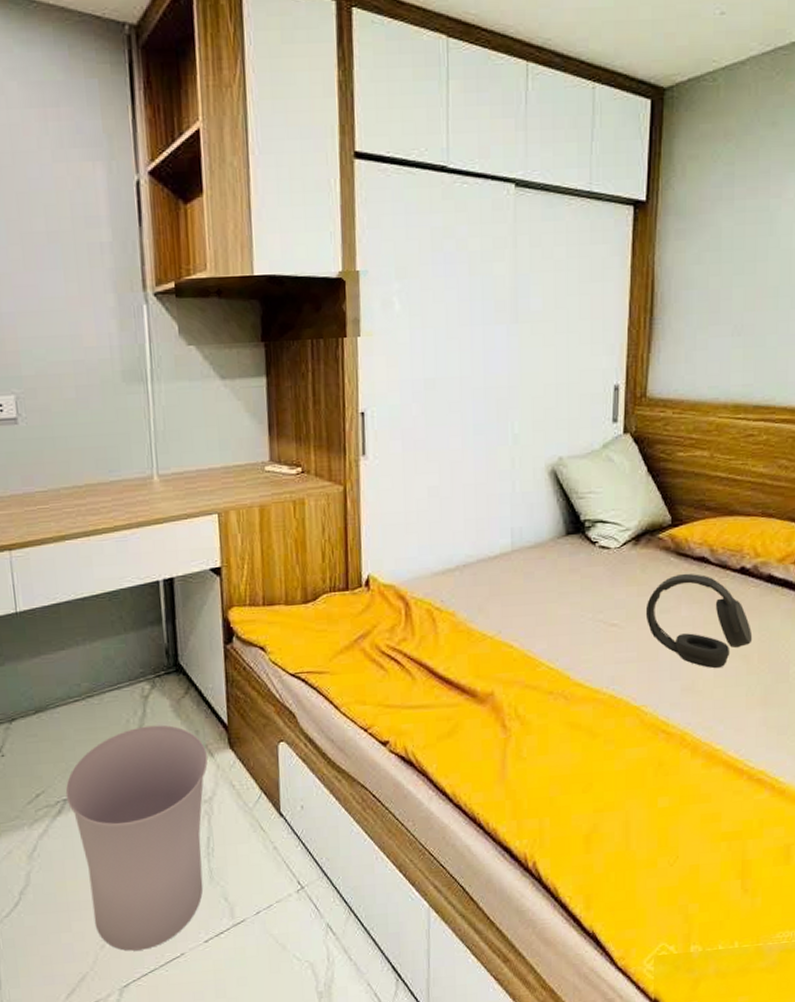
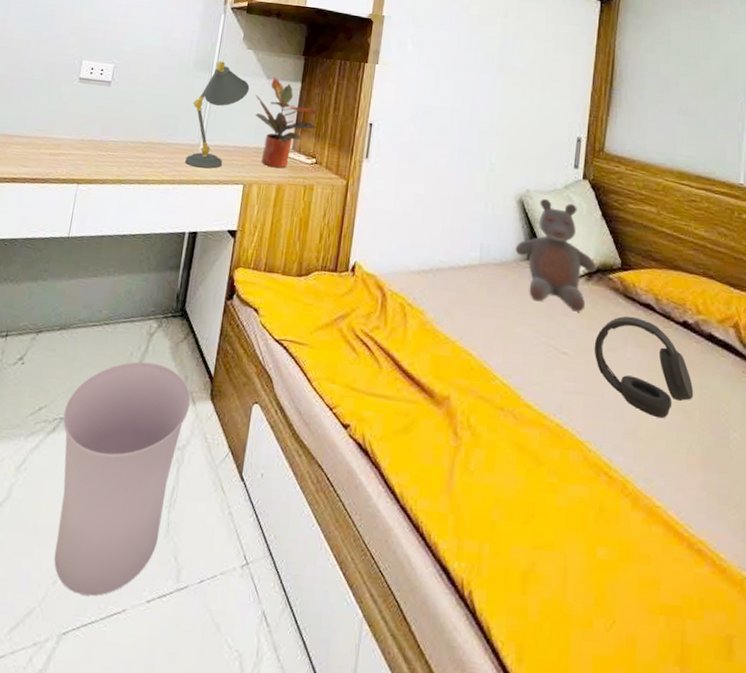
desk lamp: none [131,366,201,505] -> present [185,61,250,169]
potted plant: none [211,375,298,487] -> present [255,77,319,168]
teddy bear: none [551,463,644,580] -> present [515,198,597,312]

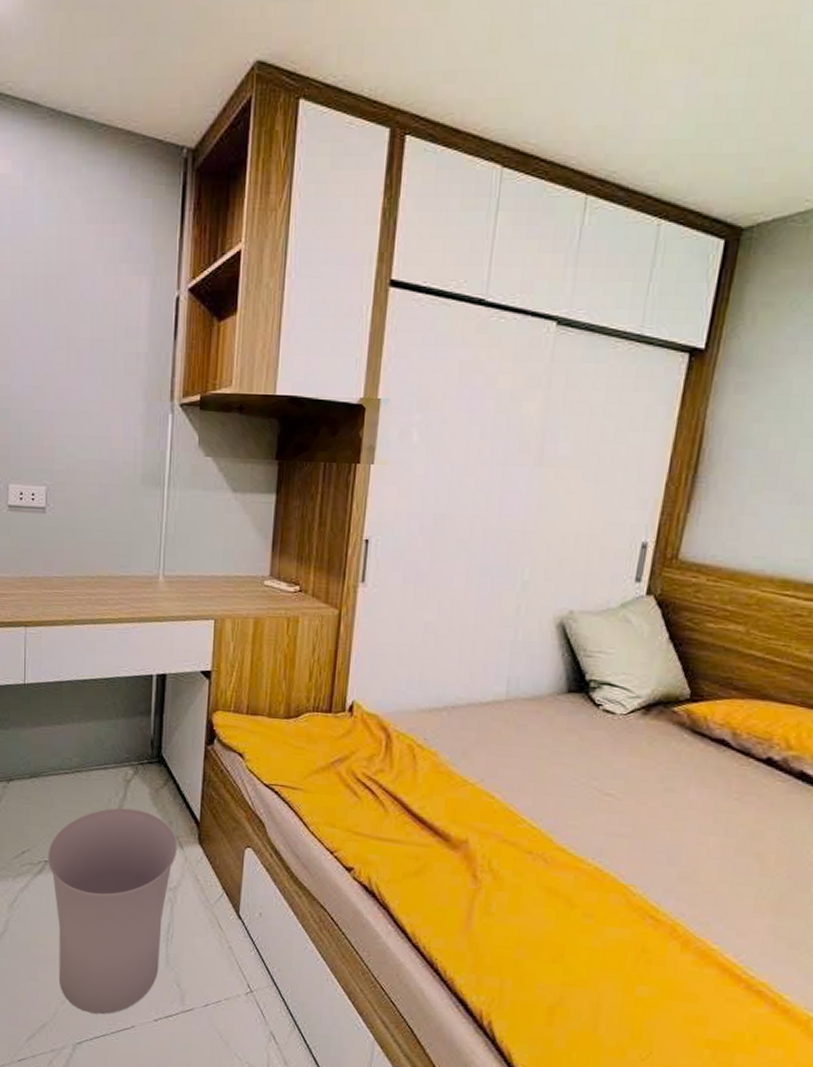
desk lamp: present [185,61,250,169] -> none [144,473,212,604]
potted plant: present [255,77,319,168] -> none [220,489,300,599]
teddy bear: present [515,198,597,312] -> none [552,620,658,750]
headphones: present [594,316,694,418] -> none [647,753,772,862]

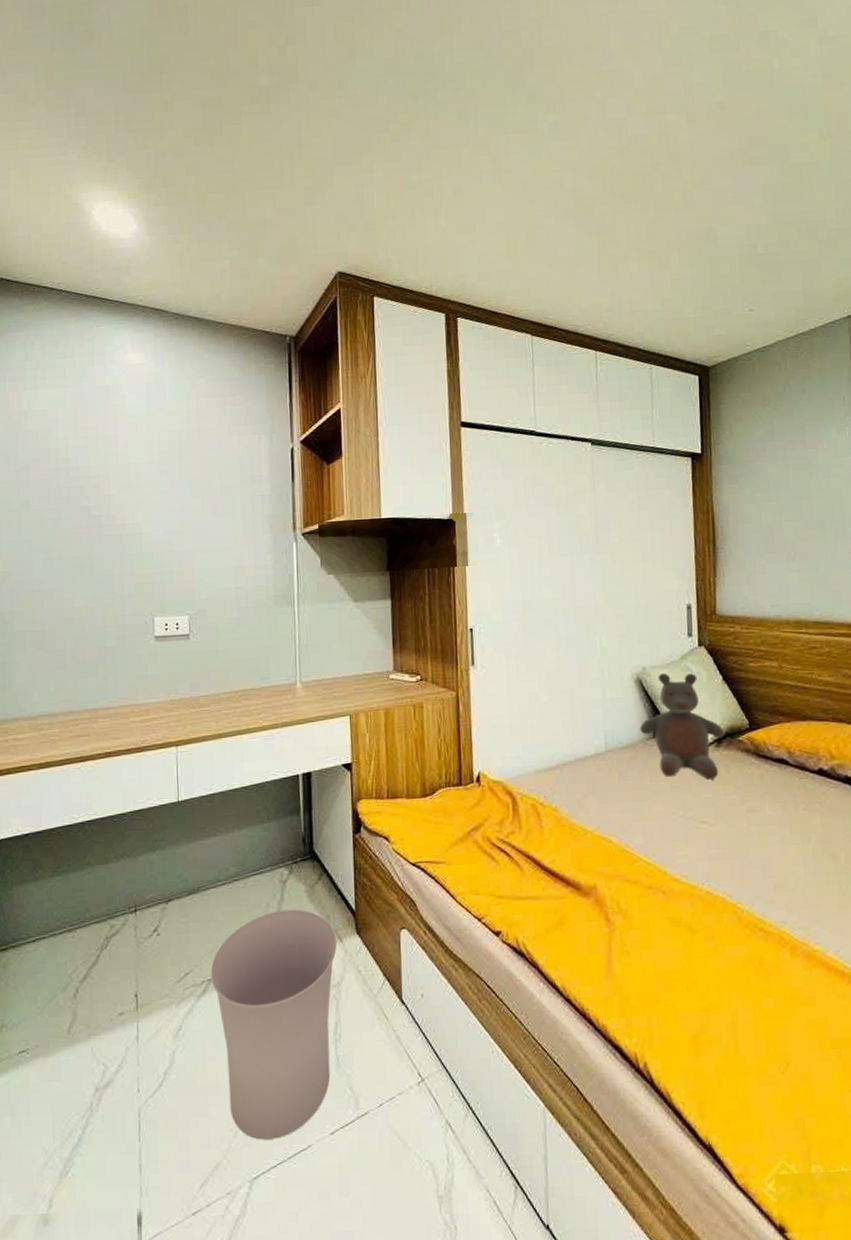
teddy bear: none [552,620,658,750] -> present [640,672,725,780]

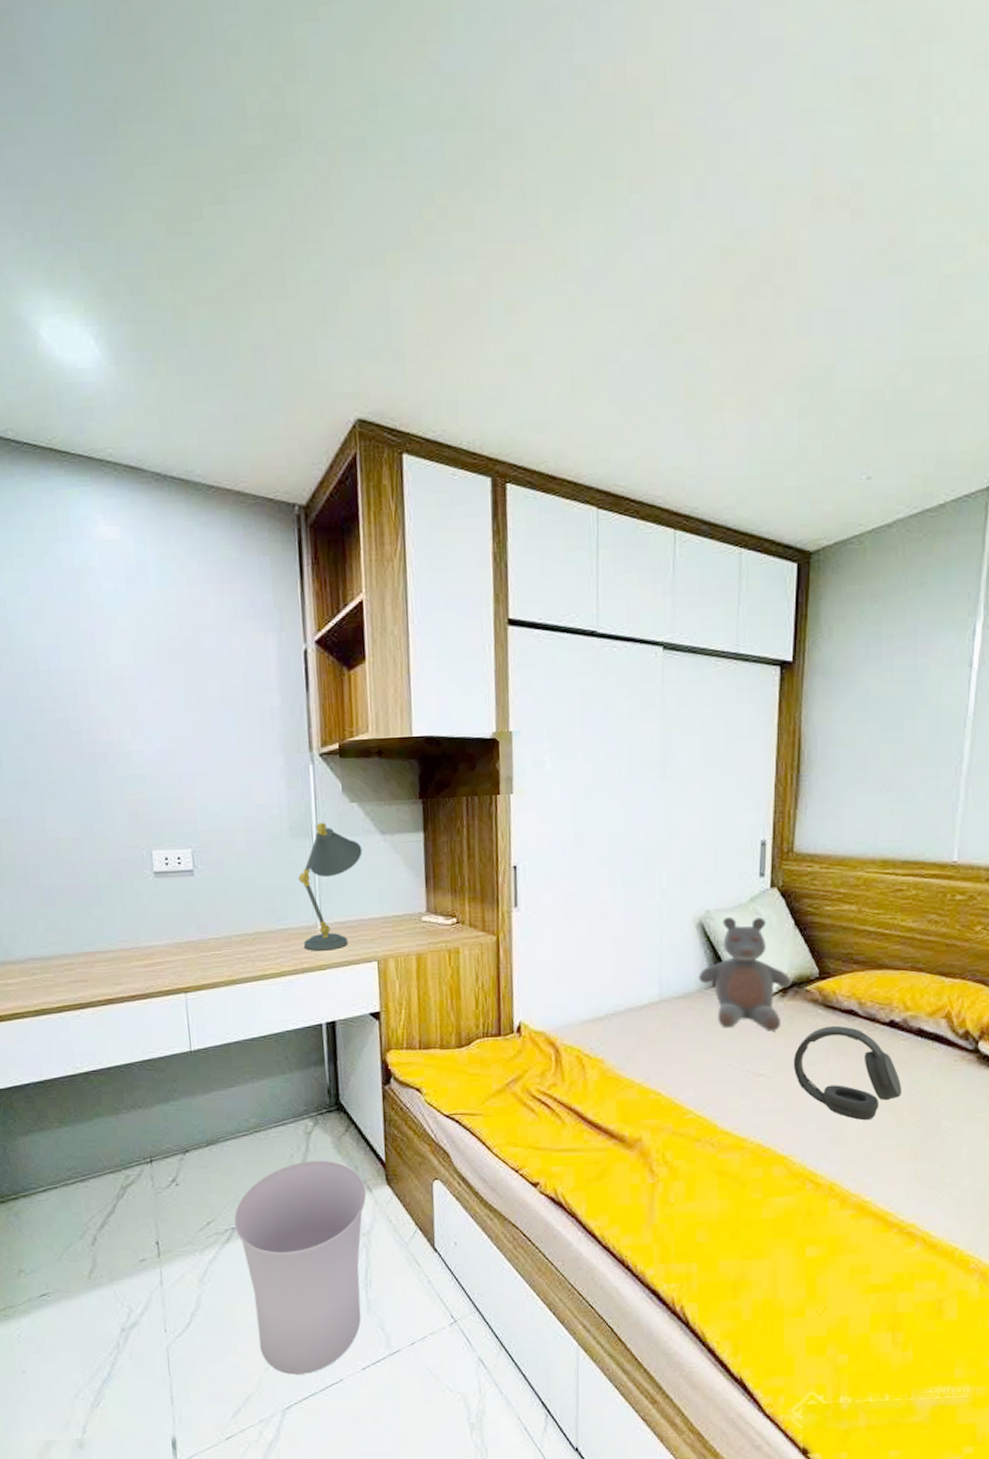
desk lamp: none [280,592,337,708] -> present [297,822,362,952]
headphones: none [732,774,838,866] -> present [793,1025,902,1120]

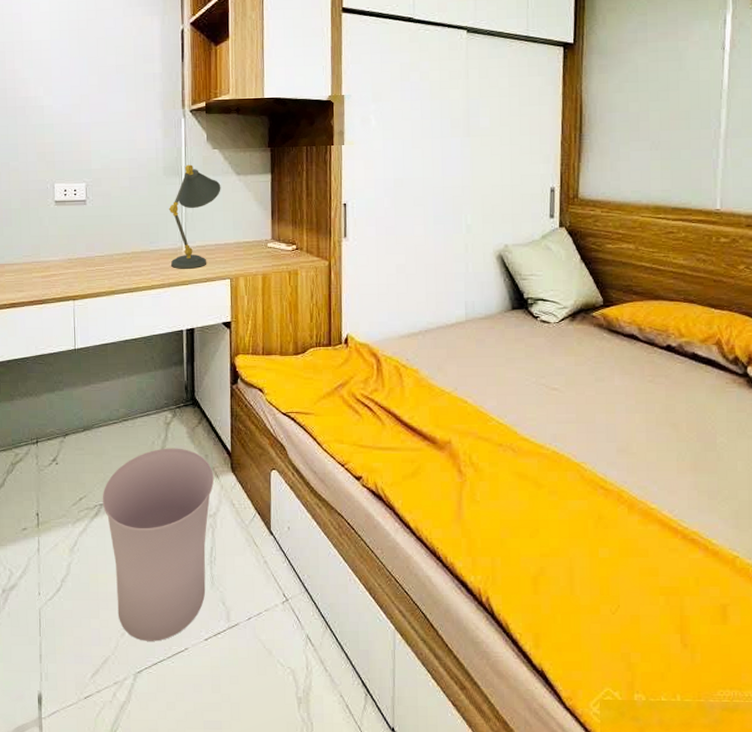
teddy bear: present [698,916,792,1031] -> none [499,250,580,351]
headphones: present [793,1025,902,1120] -> none [582,348,681,433]

